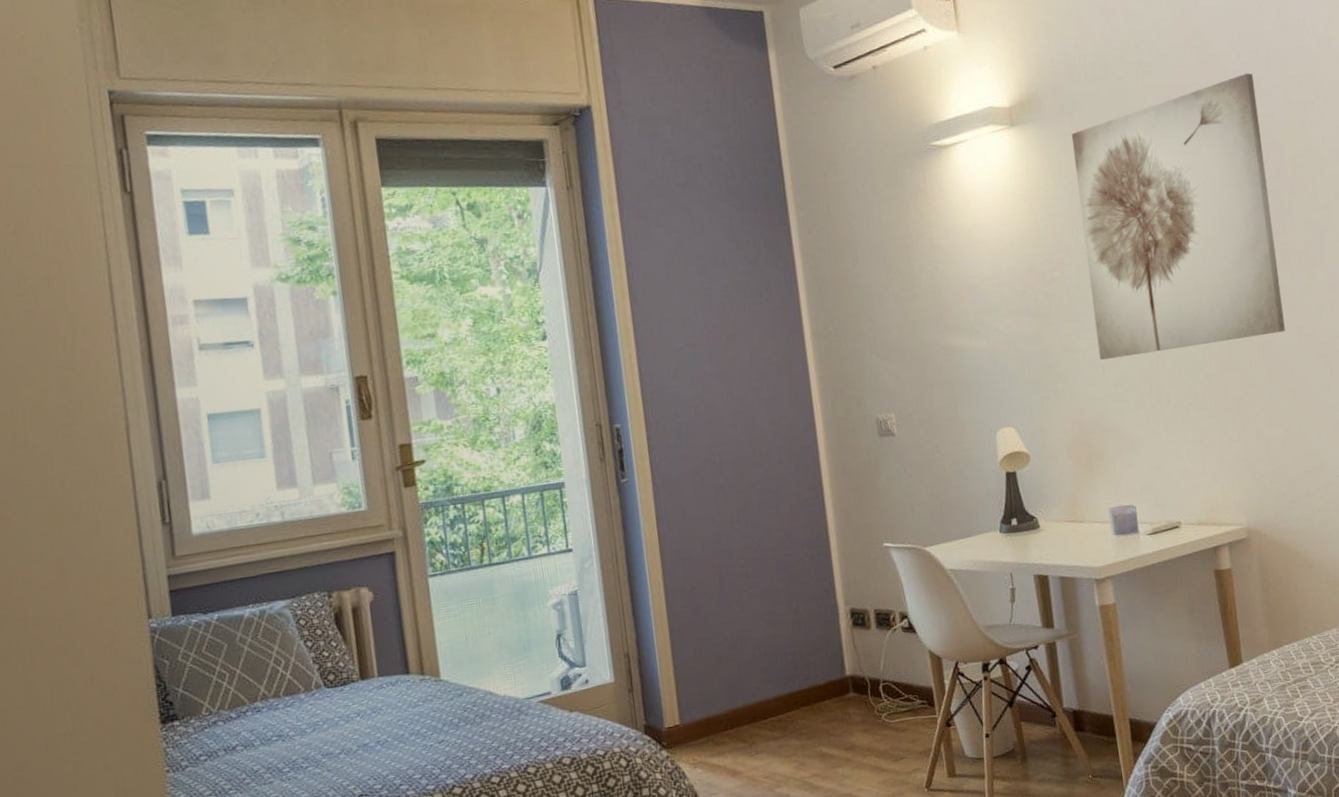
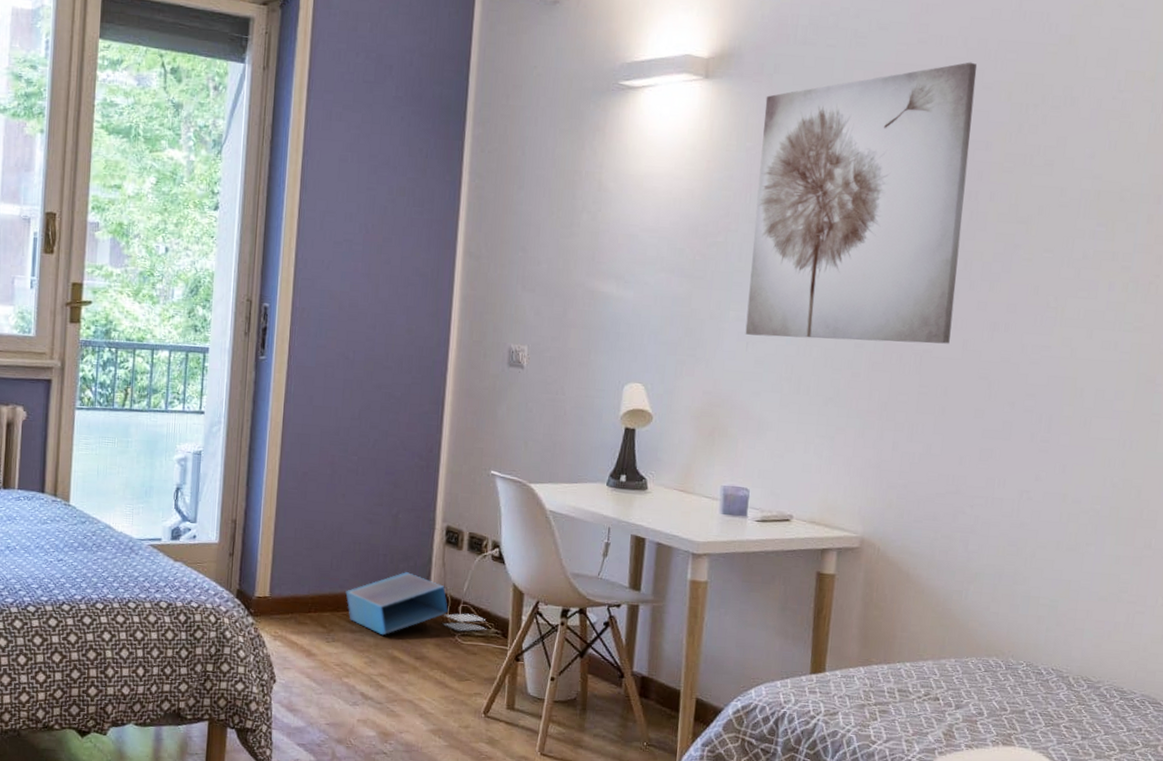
storage bin: none [760,664,913,735] -> present [345,572,488,636]

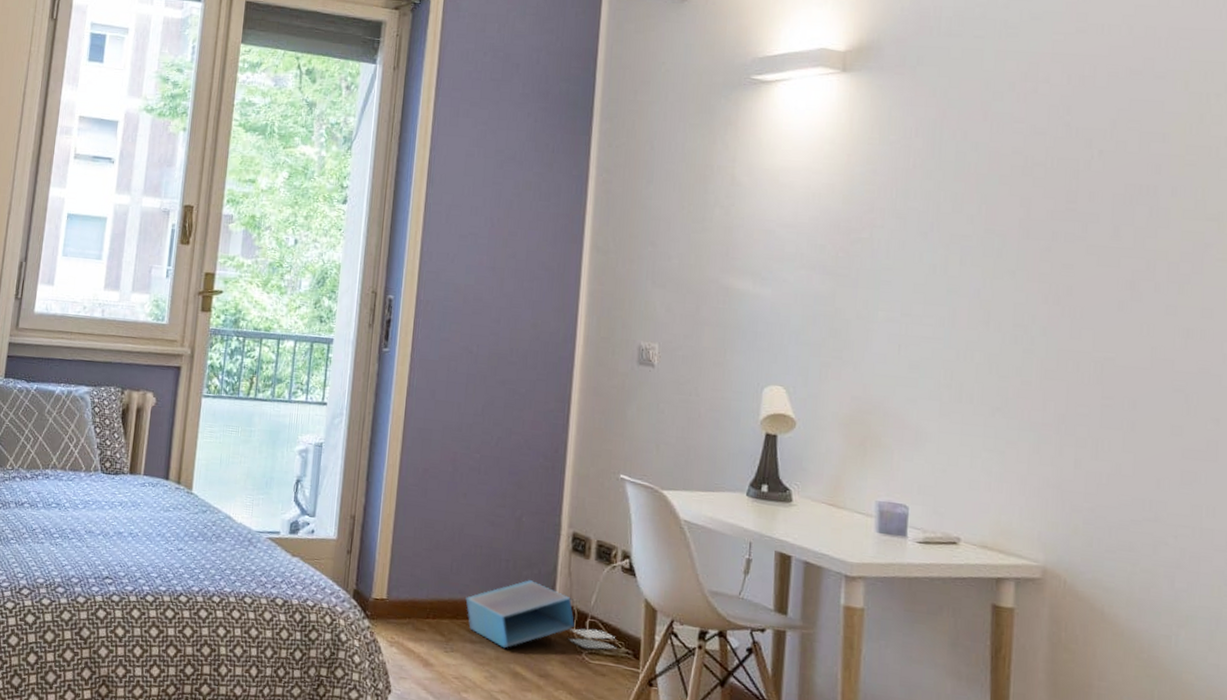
wall art: present [745,62,978,344] -> none [896,50,1146,352]

